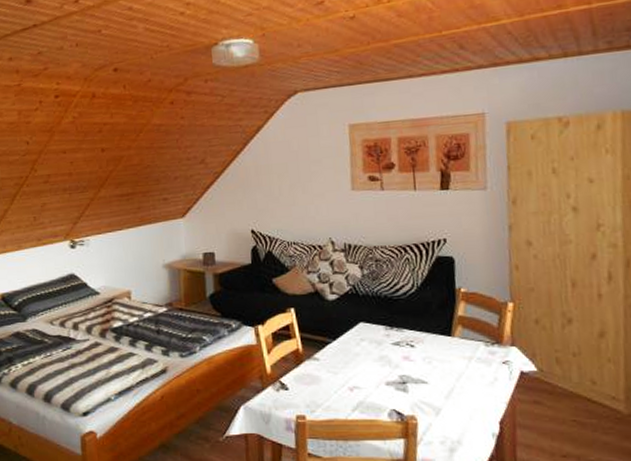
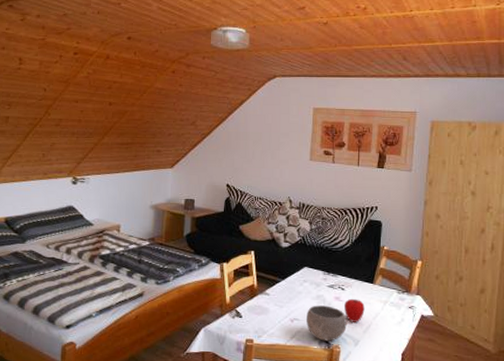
bowl: none [369,368,423,412] -> present [307,305,347,341]
apple: none [416,357,444,386] -> present [344,298,365,322]

